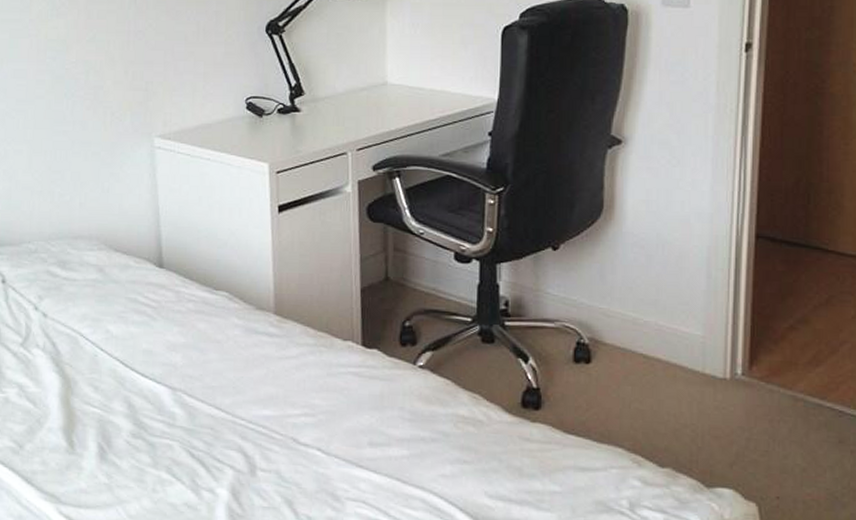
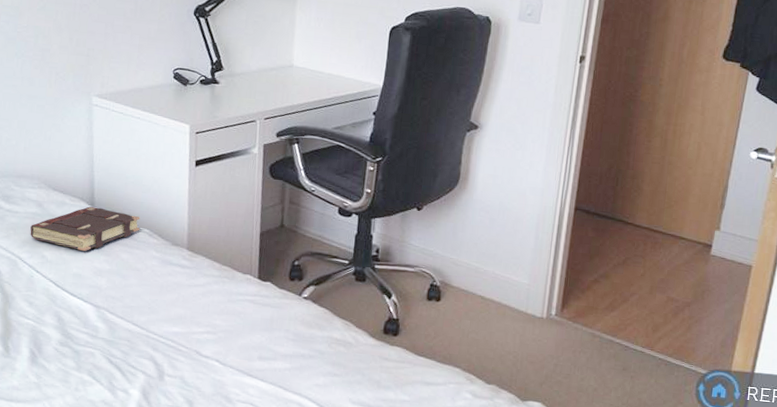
book: none [91,268,218,322] -> present [30,206,141,251]

